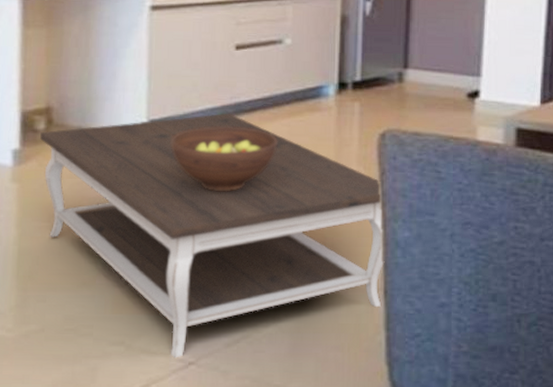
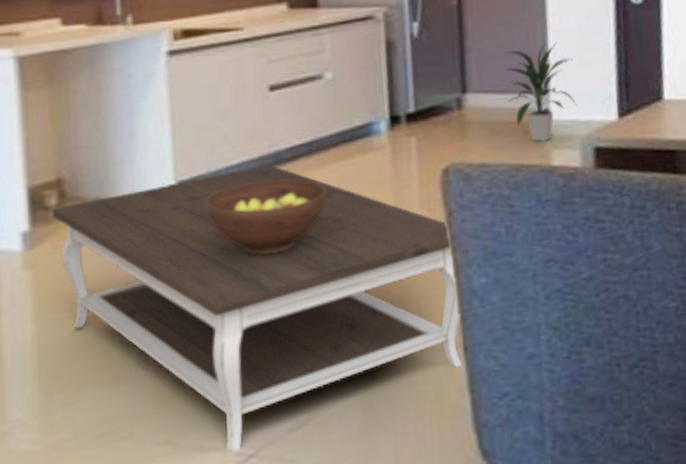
indoor plant: none [445,31,505,118] -> present [506,42,577,142]

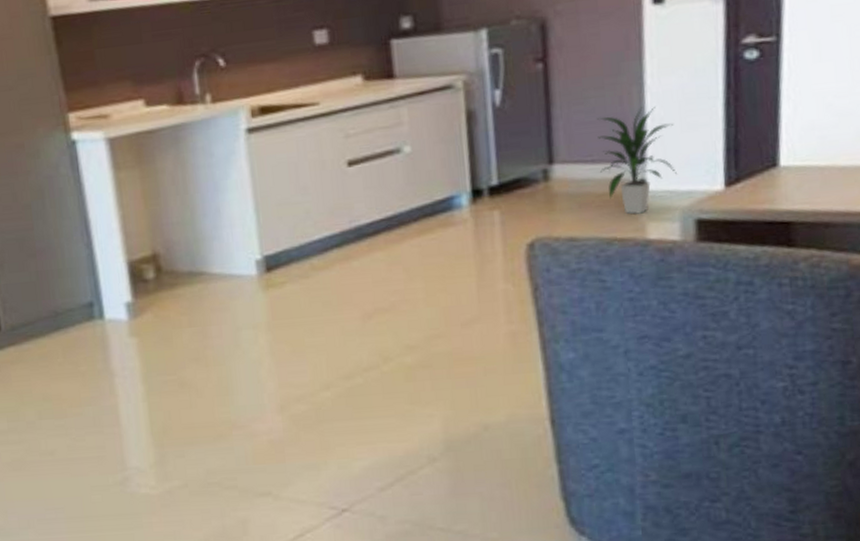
coffee table: present [52,164,463,453] -> none [151,239,550,506]
fruit bowl: present [204,178,327,255] -> none [289,253,409,327]

